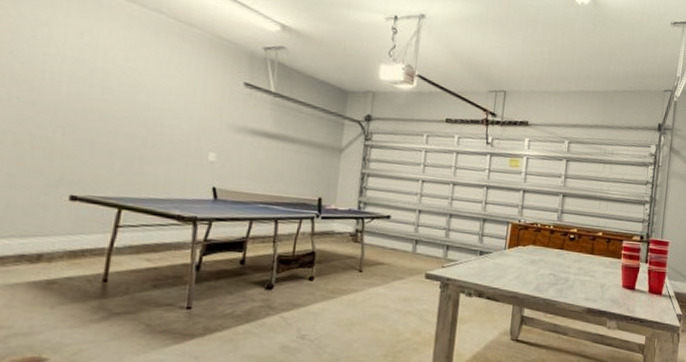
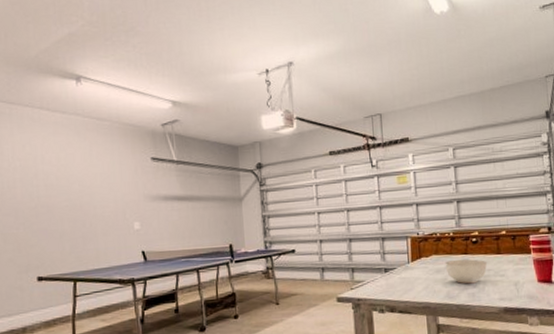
bowl: none [540,253,580,280] -> present [445,259,488,284]

